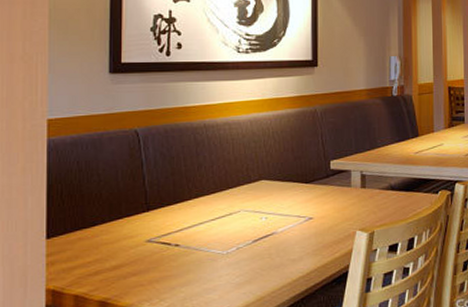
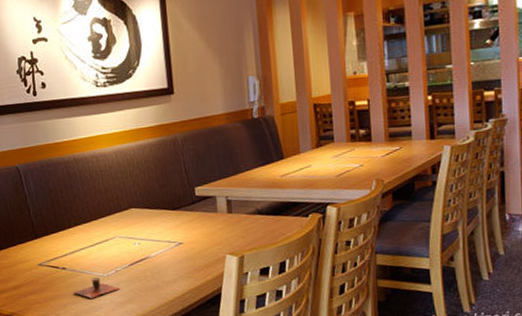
cup: none [185,254,240,280] -> present [73,276,120,299]

